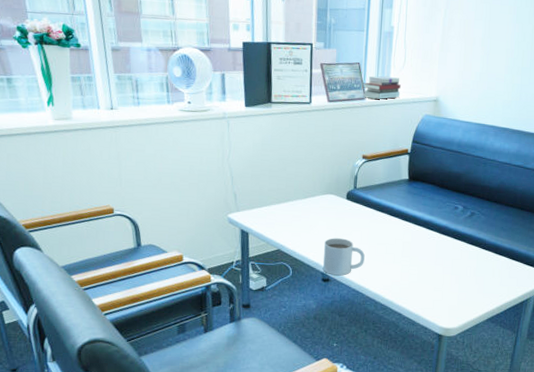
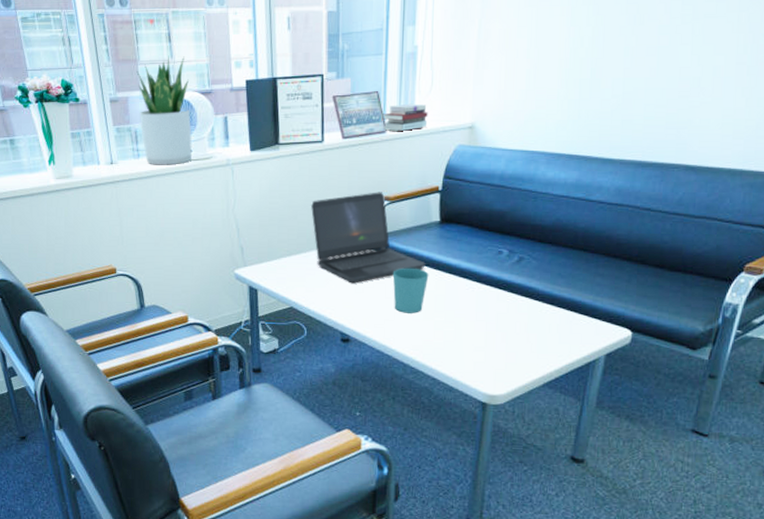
planter: none [139,13,191,115] -> present [136,56,192,165]
laptop computer: none [299,150,396,230] -> present [311,192,426,284]
mug: present [322,238,365,276] -> none [341,292,390,335]
dixie cup: none [367,218,398,258] -> present [392,267,429,313]

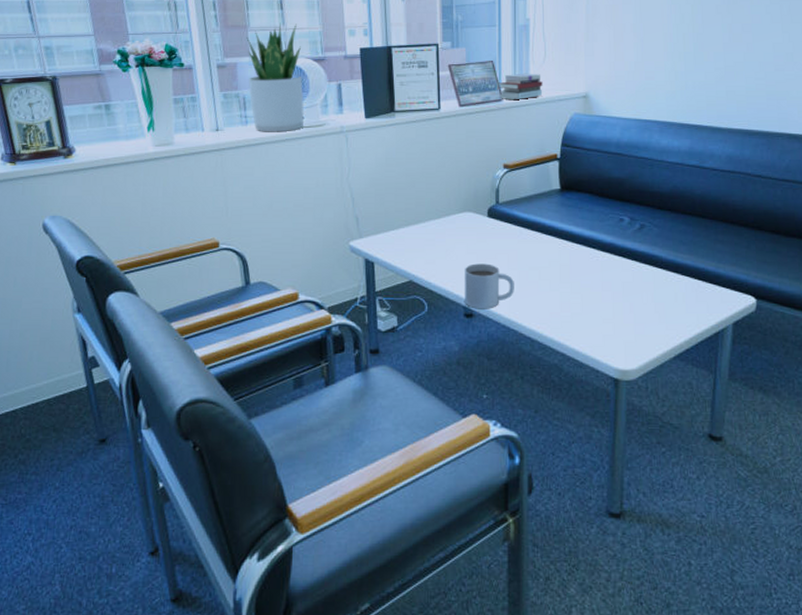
laptop computer: present [311,192,426,284] -> none [429,159,548,254]
mug: none [341,292,390,335] -> present [464,263,514,309]
dixie cup: present [392,267,429,313] -> none [515,237,552,285]

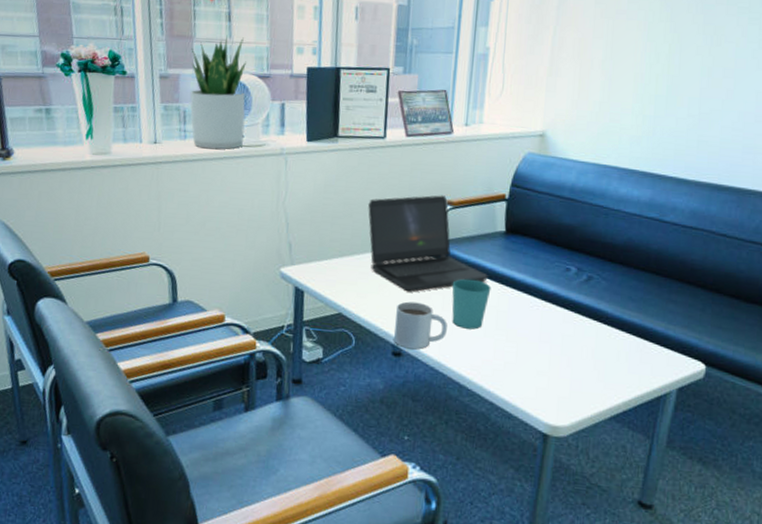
laptop computer: none [429,159,548,254] -> present [368,195,488,292]
books: present [498,73,543,101] -> none [449,105,497,135]
dixie cup: none [515,237,552,285] -> present [452,278,491,329]

